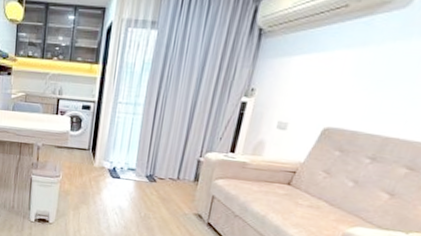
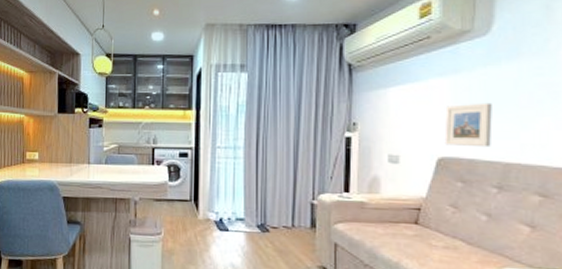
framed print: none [334,78,390,122] -> present [444,102,493,148]

